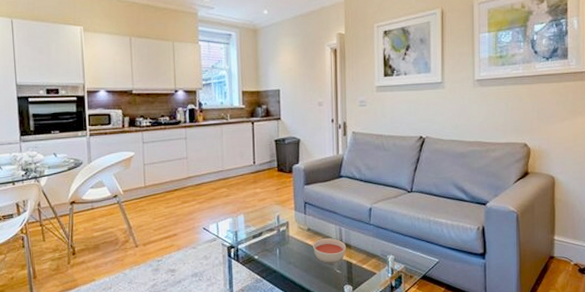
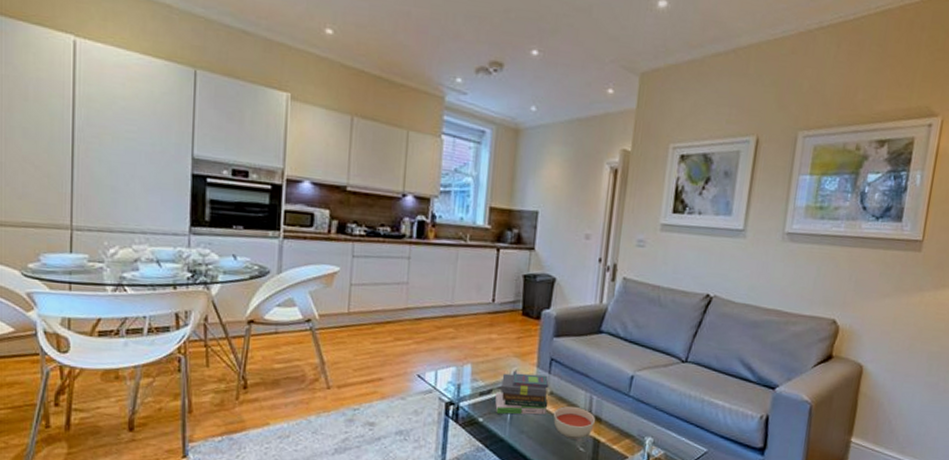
books: none [265,216,307,251] -> present [494,373,549,415]

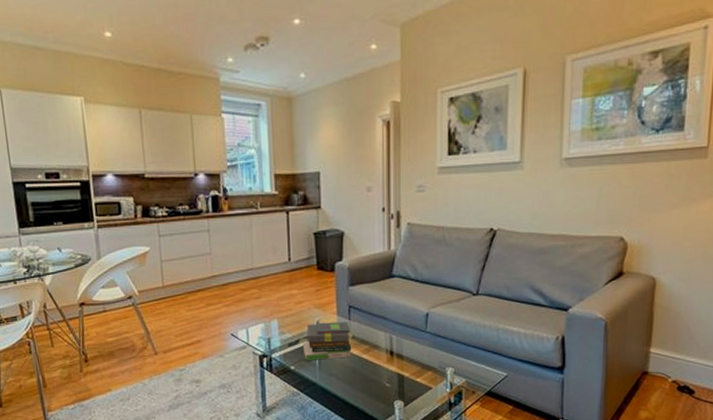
bowl: present [553,406,595,440] -> none [358,347,397,377]

